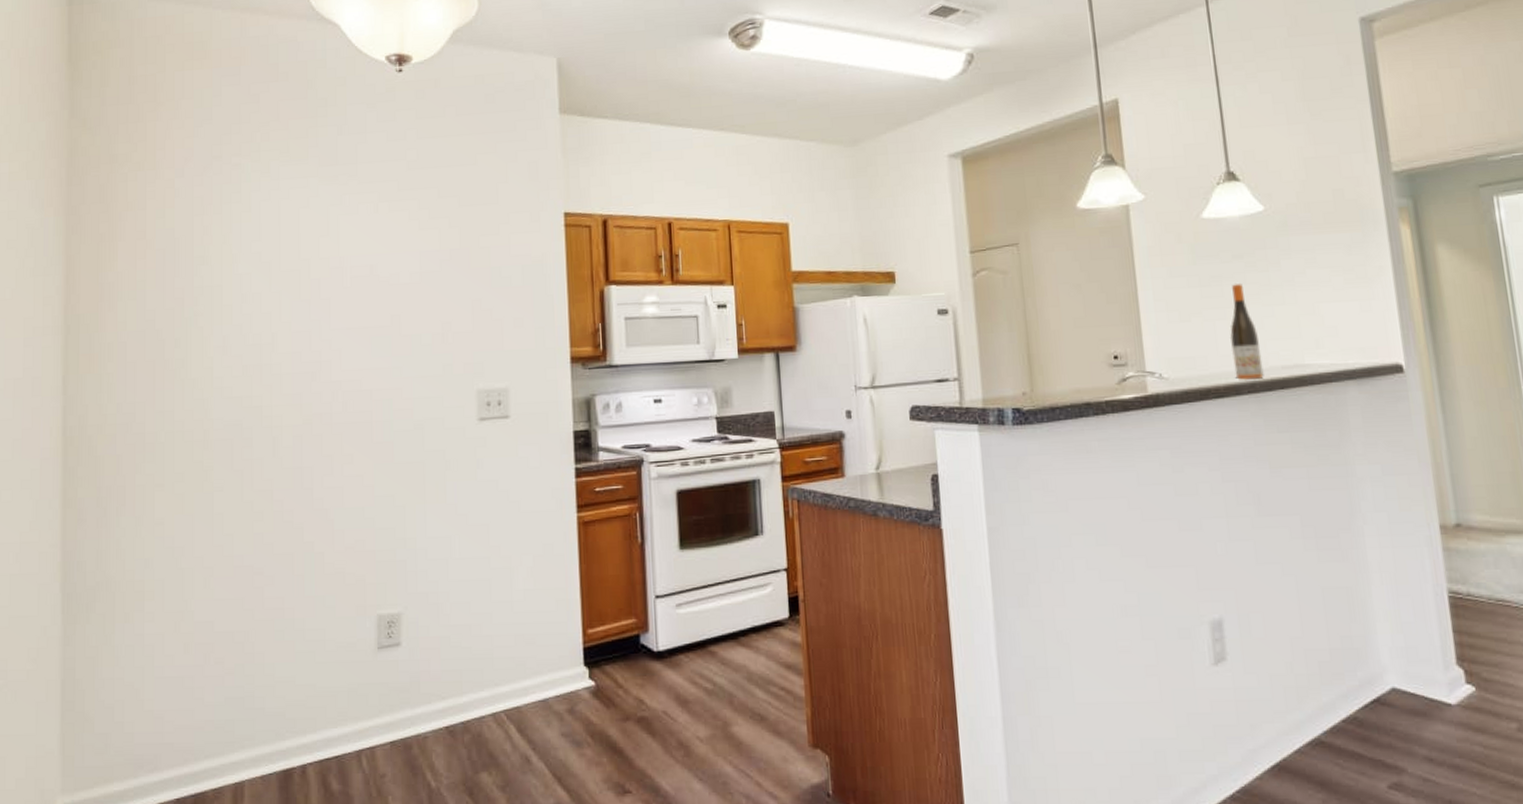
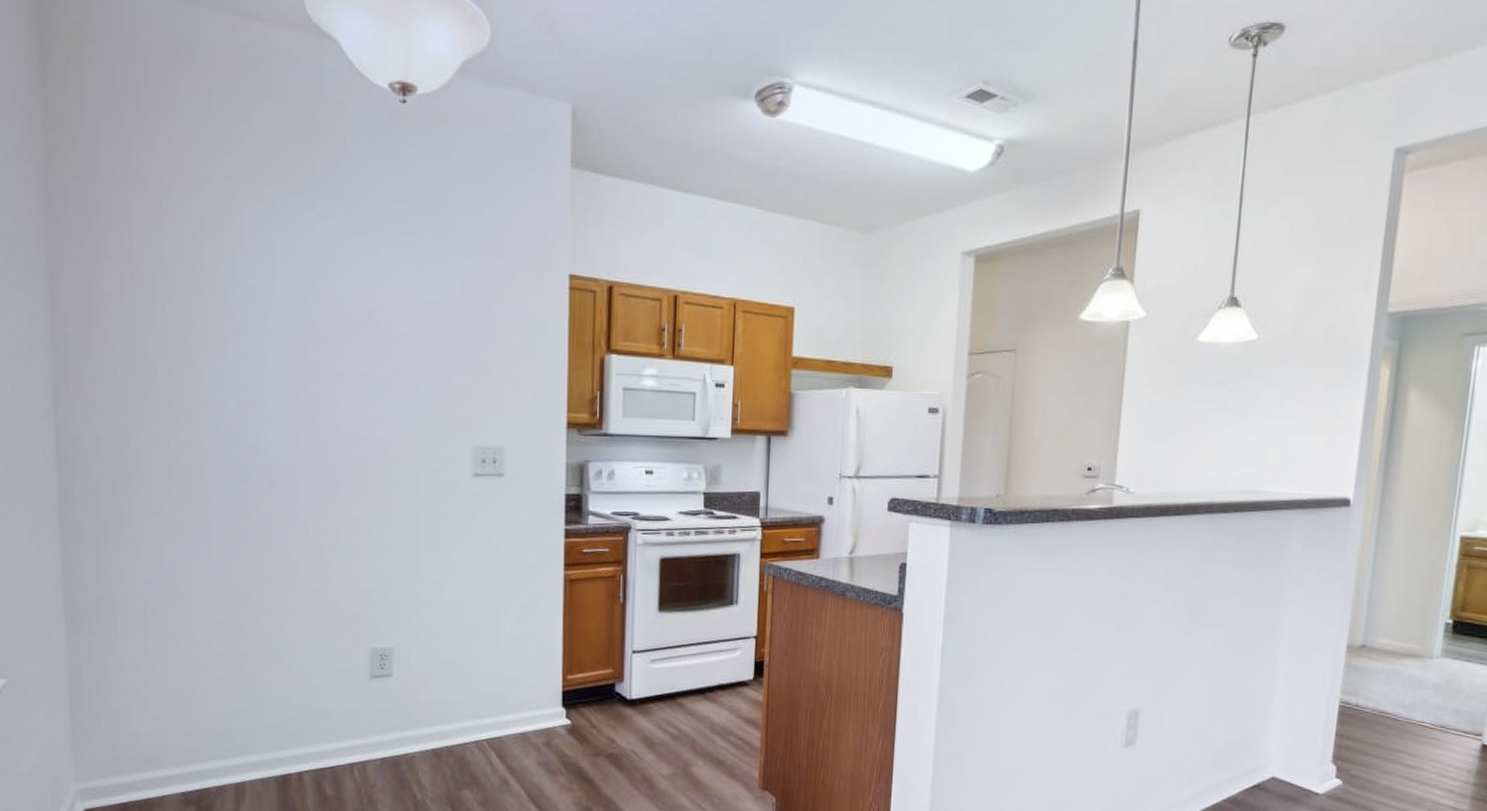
wine bottle: present [1229,284,1264,381] -> none [1196,409,1226,502]

